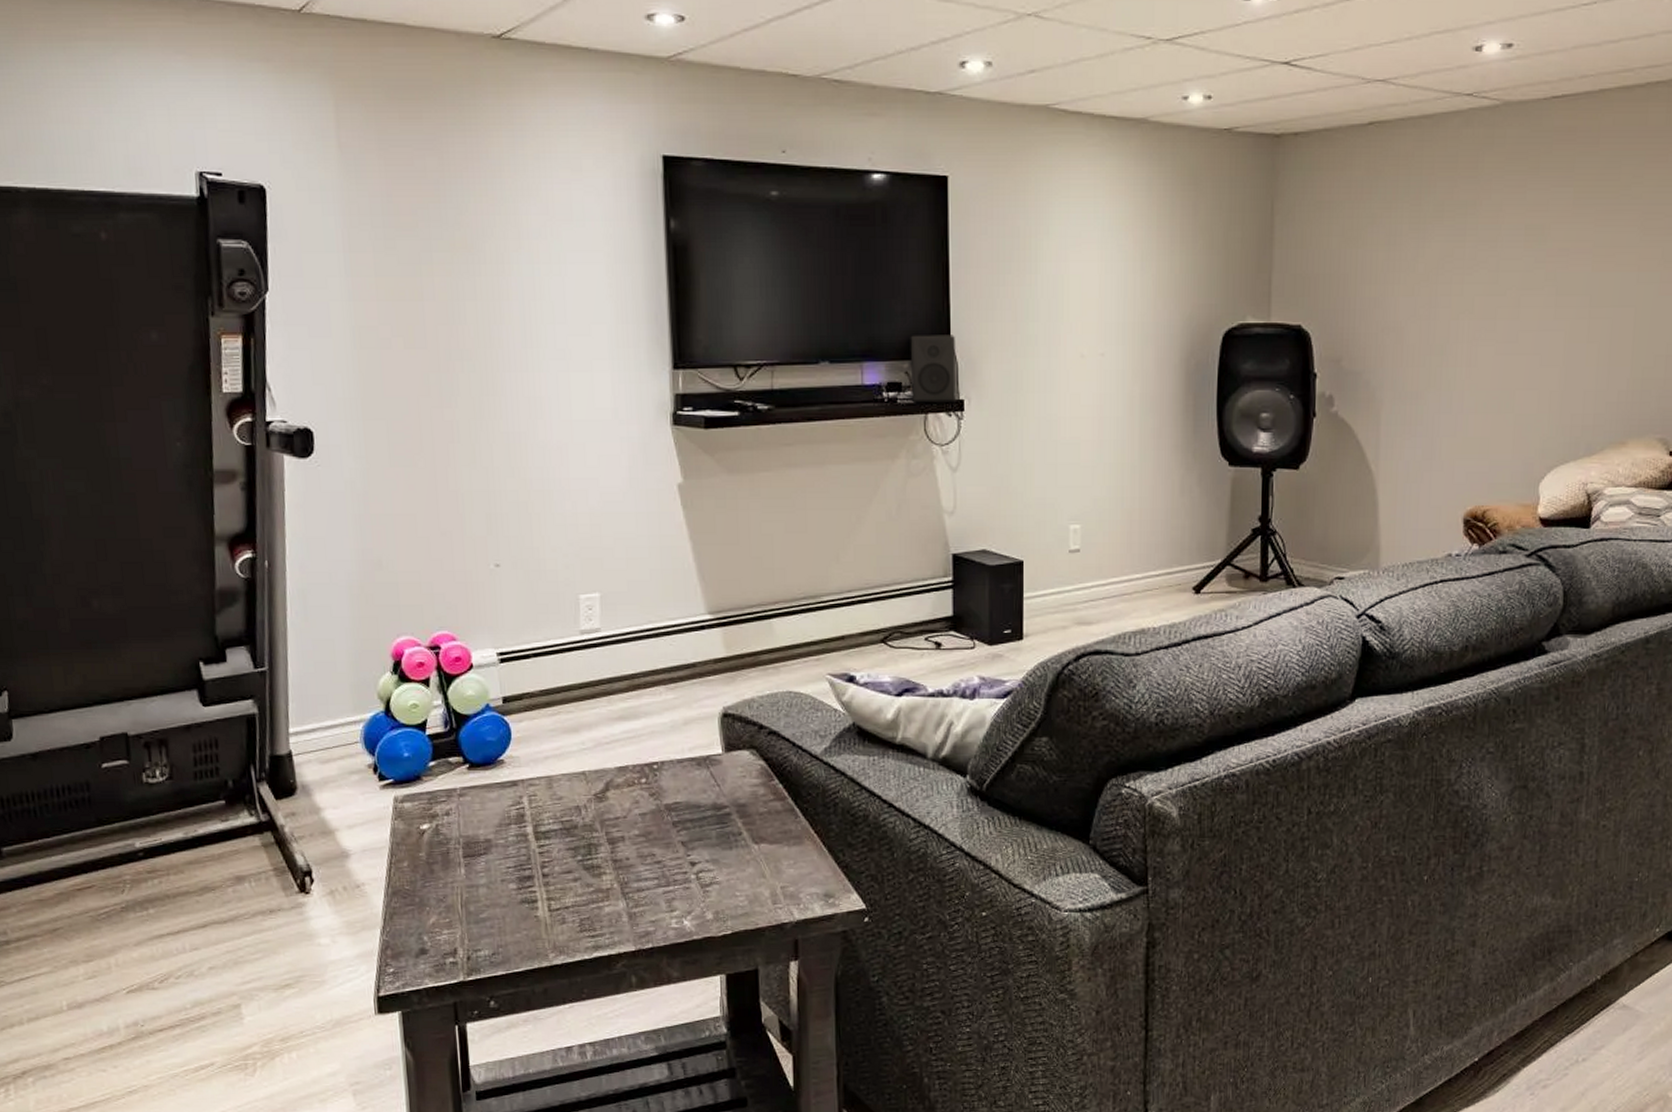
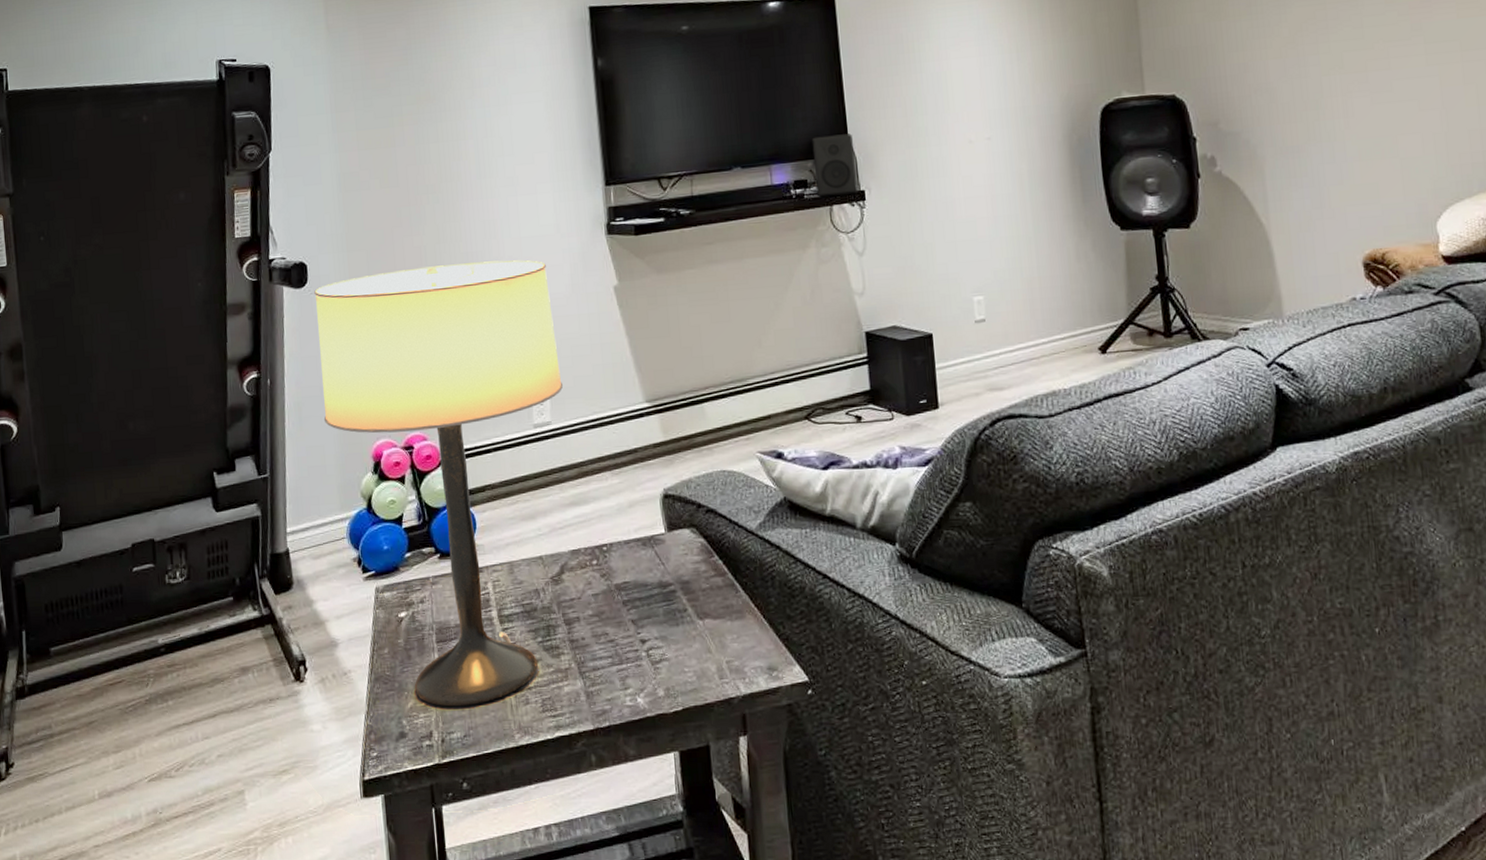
table lamp: none [322,444,615,924] -> present [314,260,563,707]

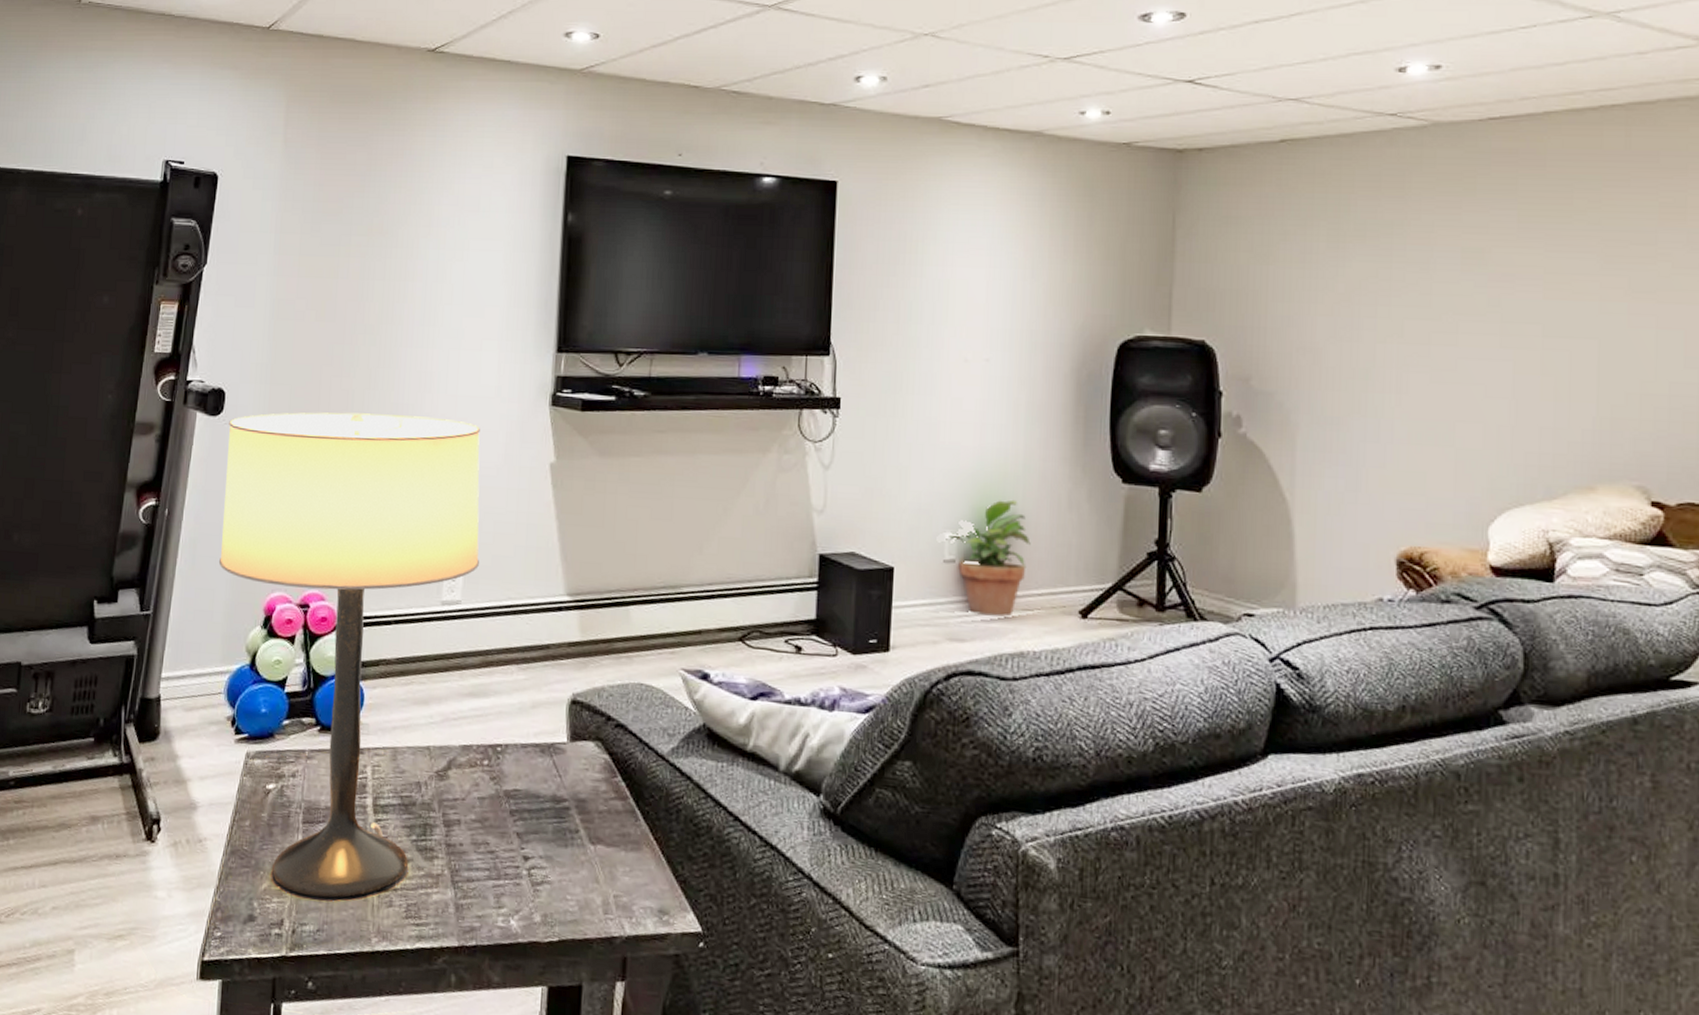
speaker: present [811,133,858,198] -> none [788,331,836,401]
potted plant: none [974,258,1049,365] -> present [946,499,1031,617]

